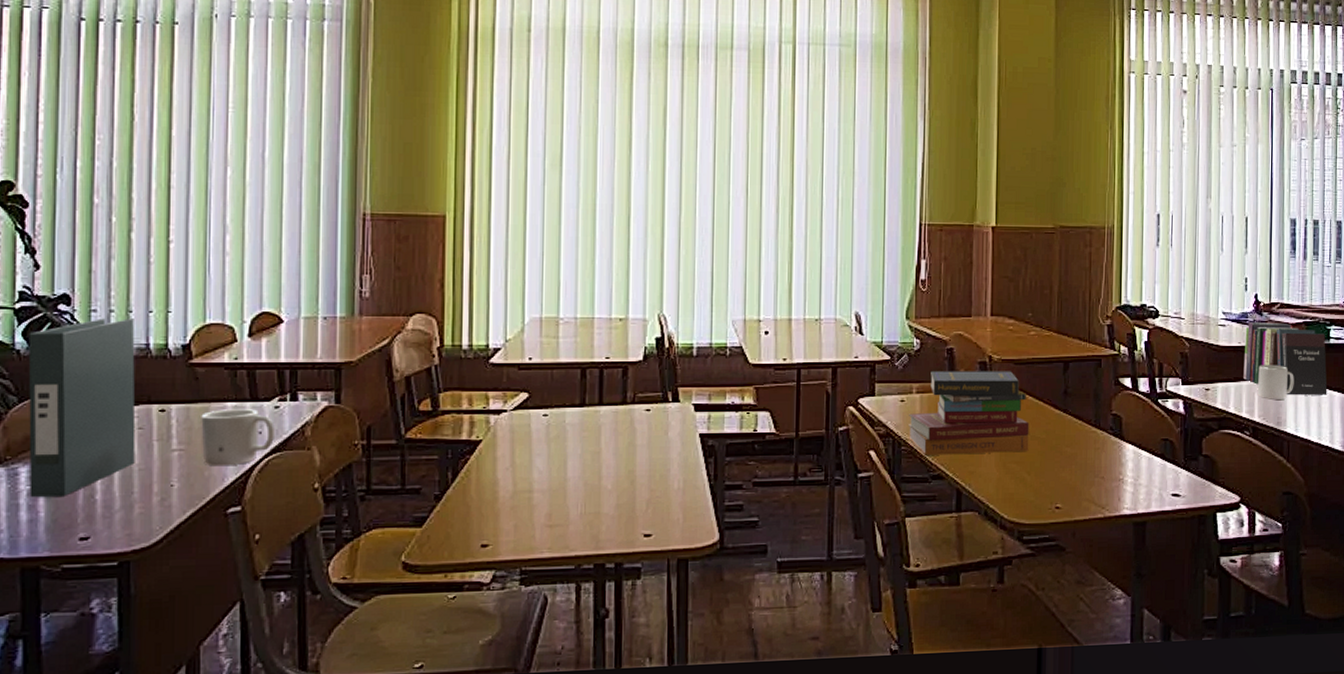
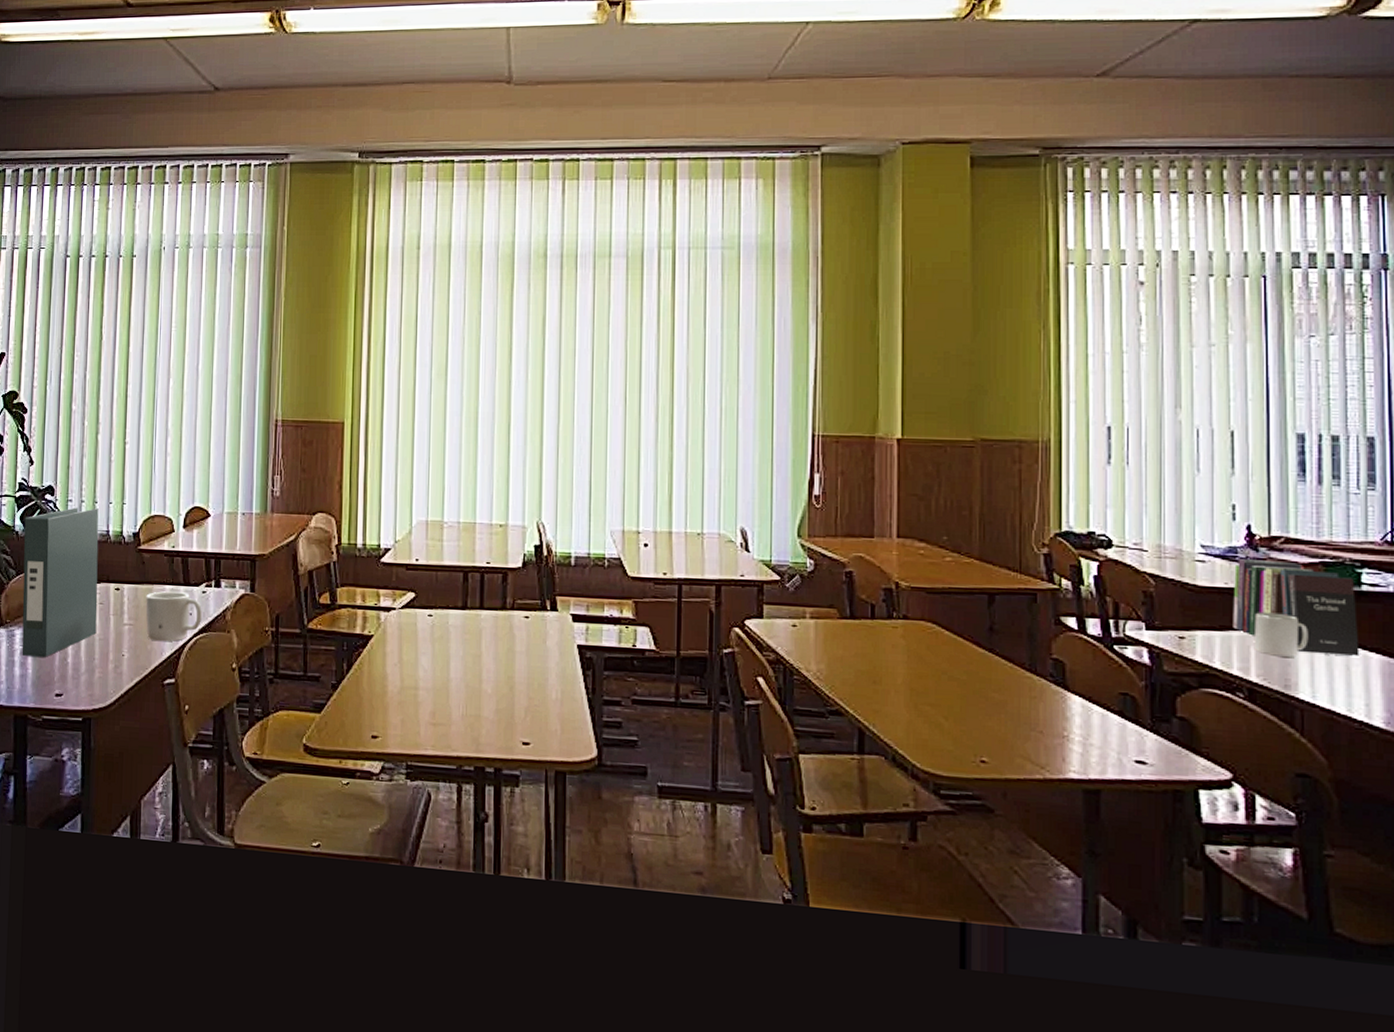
books: present [908,371,1029,455] -> none [802,595,946,693]

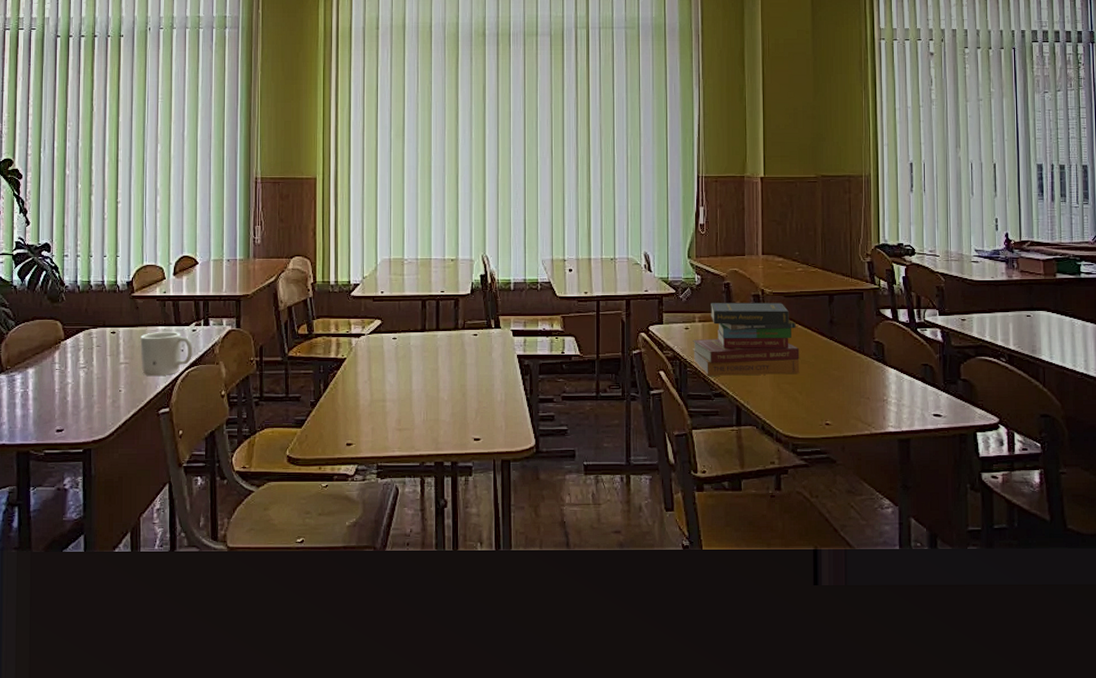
binder: present [22,507,99,657] -> none [22,262,95,398]
books: none [802,595,946,693] -> present [693,303,800,376]
books: present [1233,559,1360,656] -> none [997,259,1080,326]
mug: present [1253,612,1309,658] -> none [1011,297,1047,330]

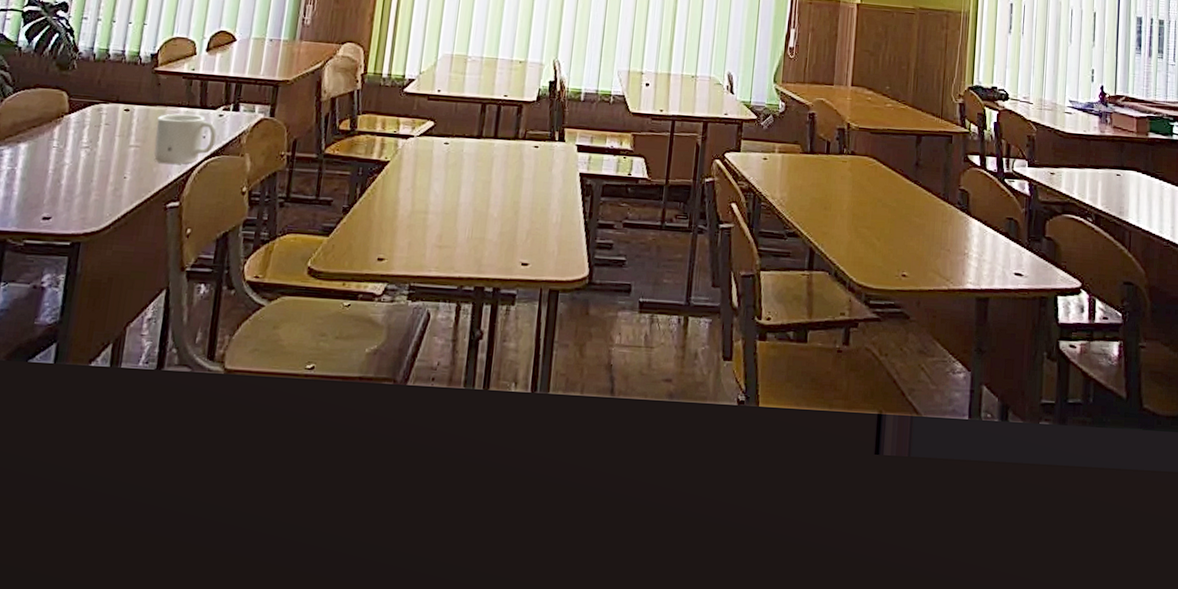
books: present [693,303,800,376] -> none [768,133,882,218]

